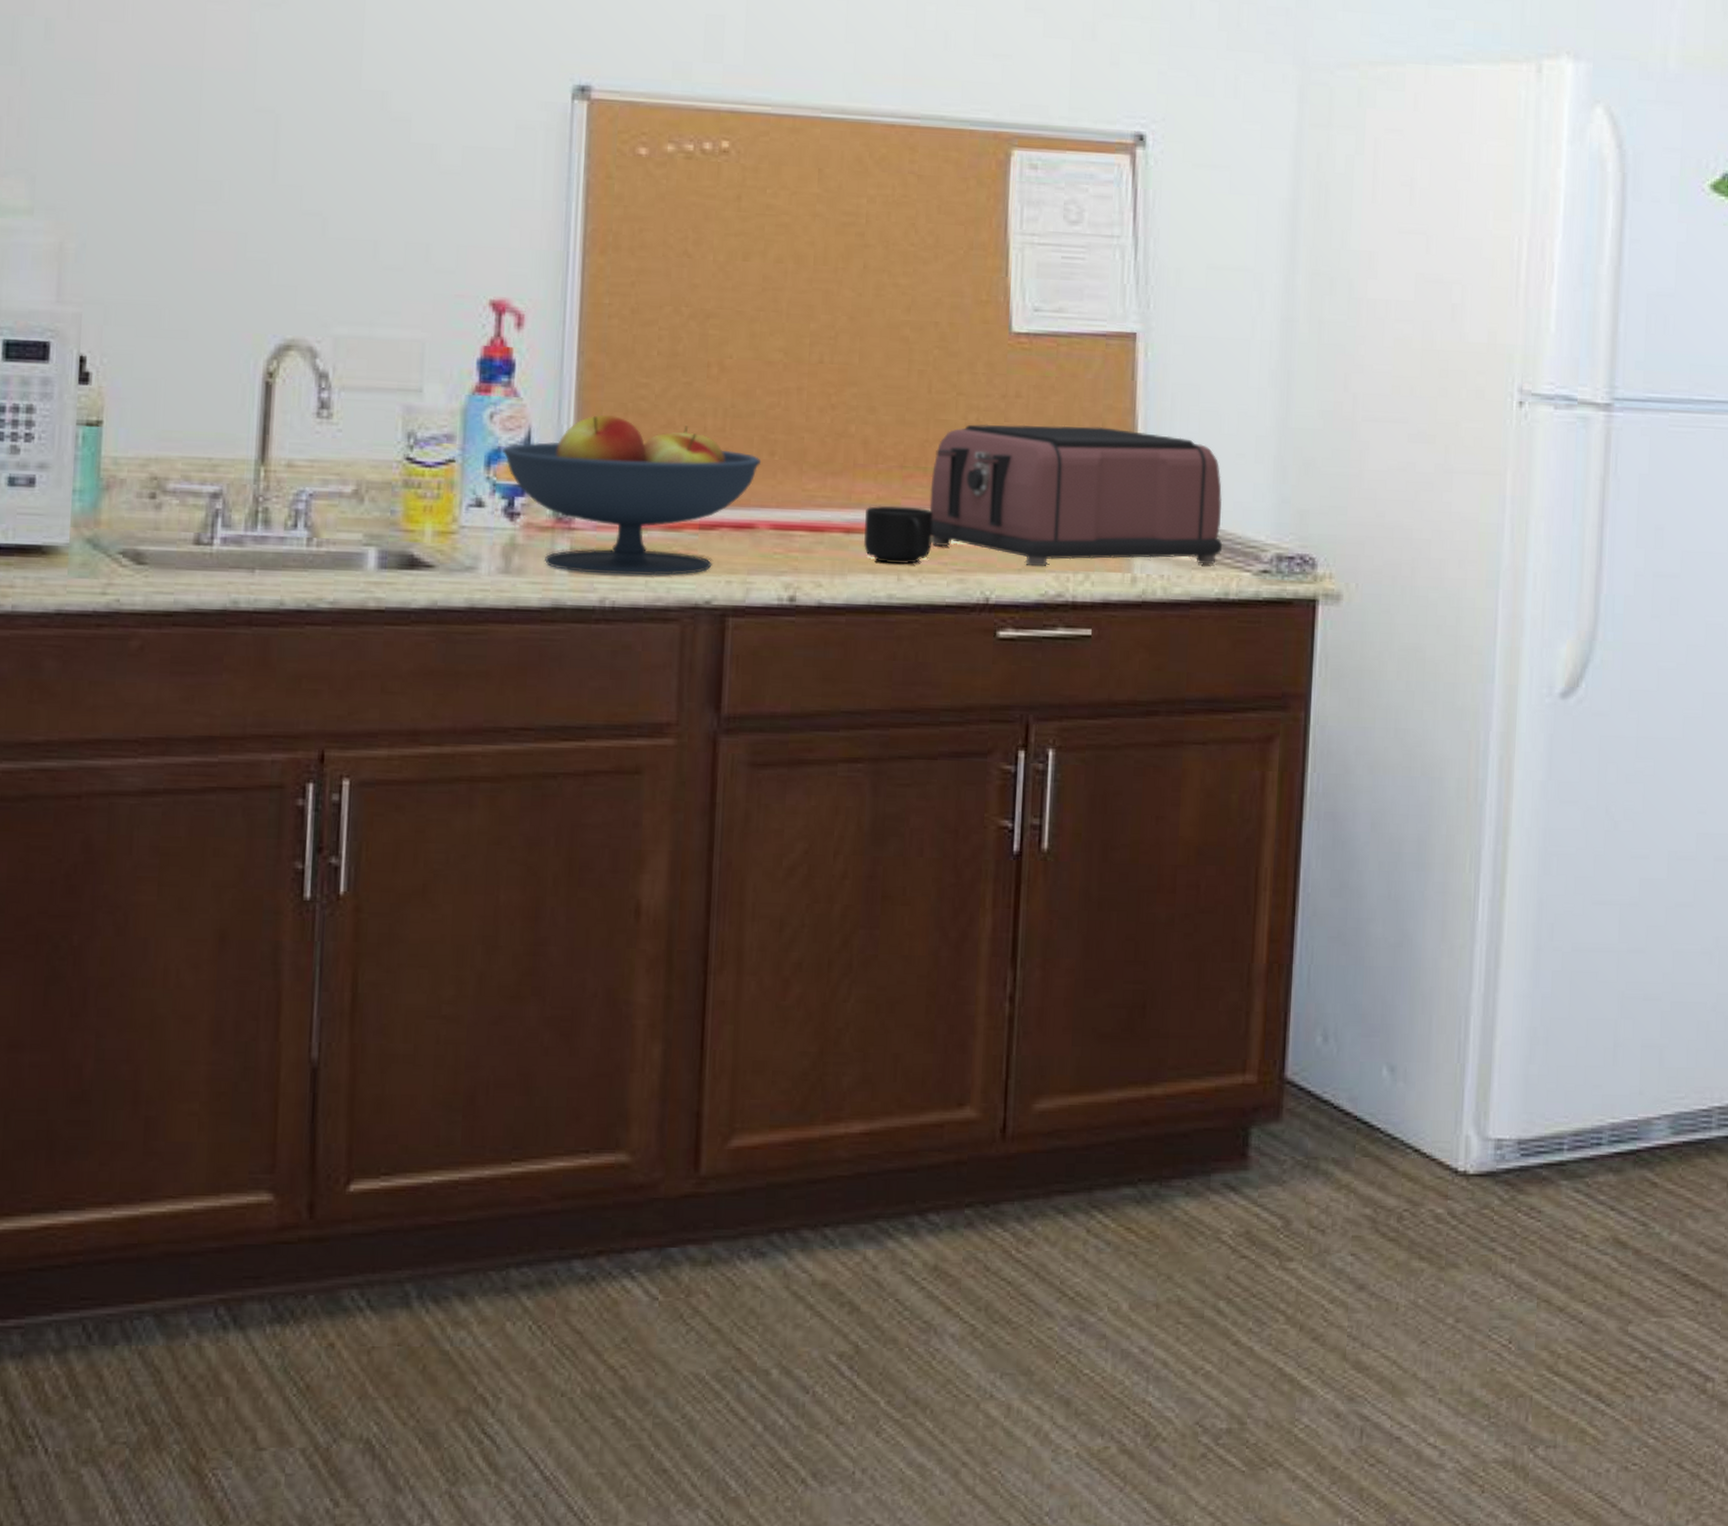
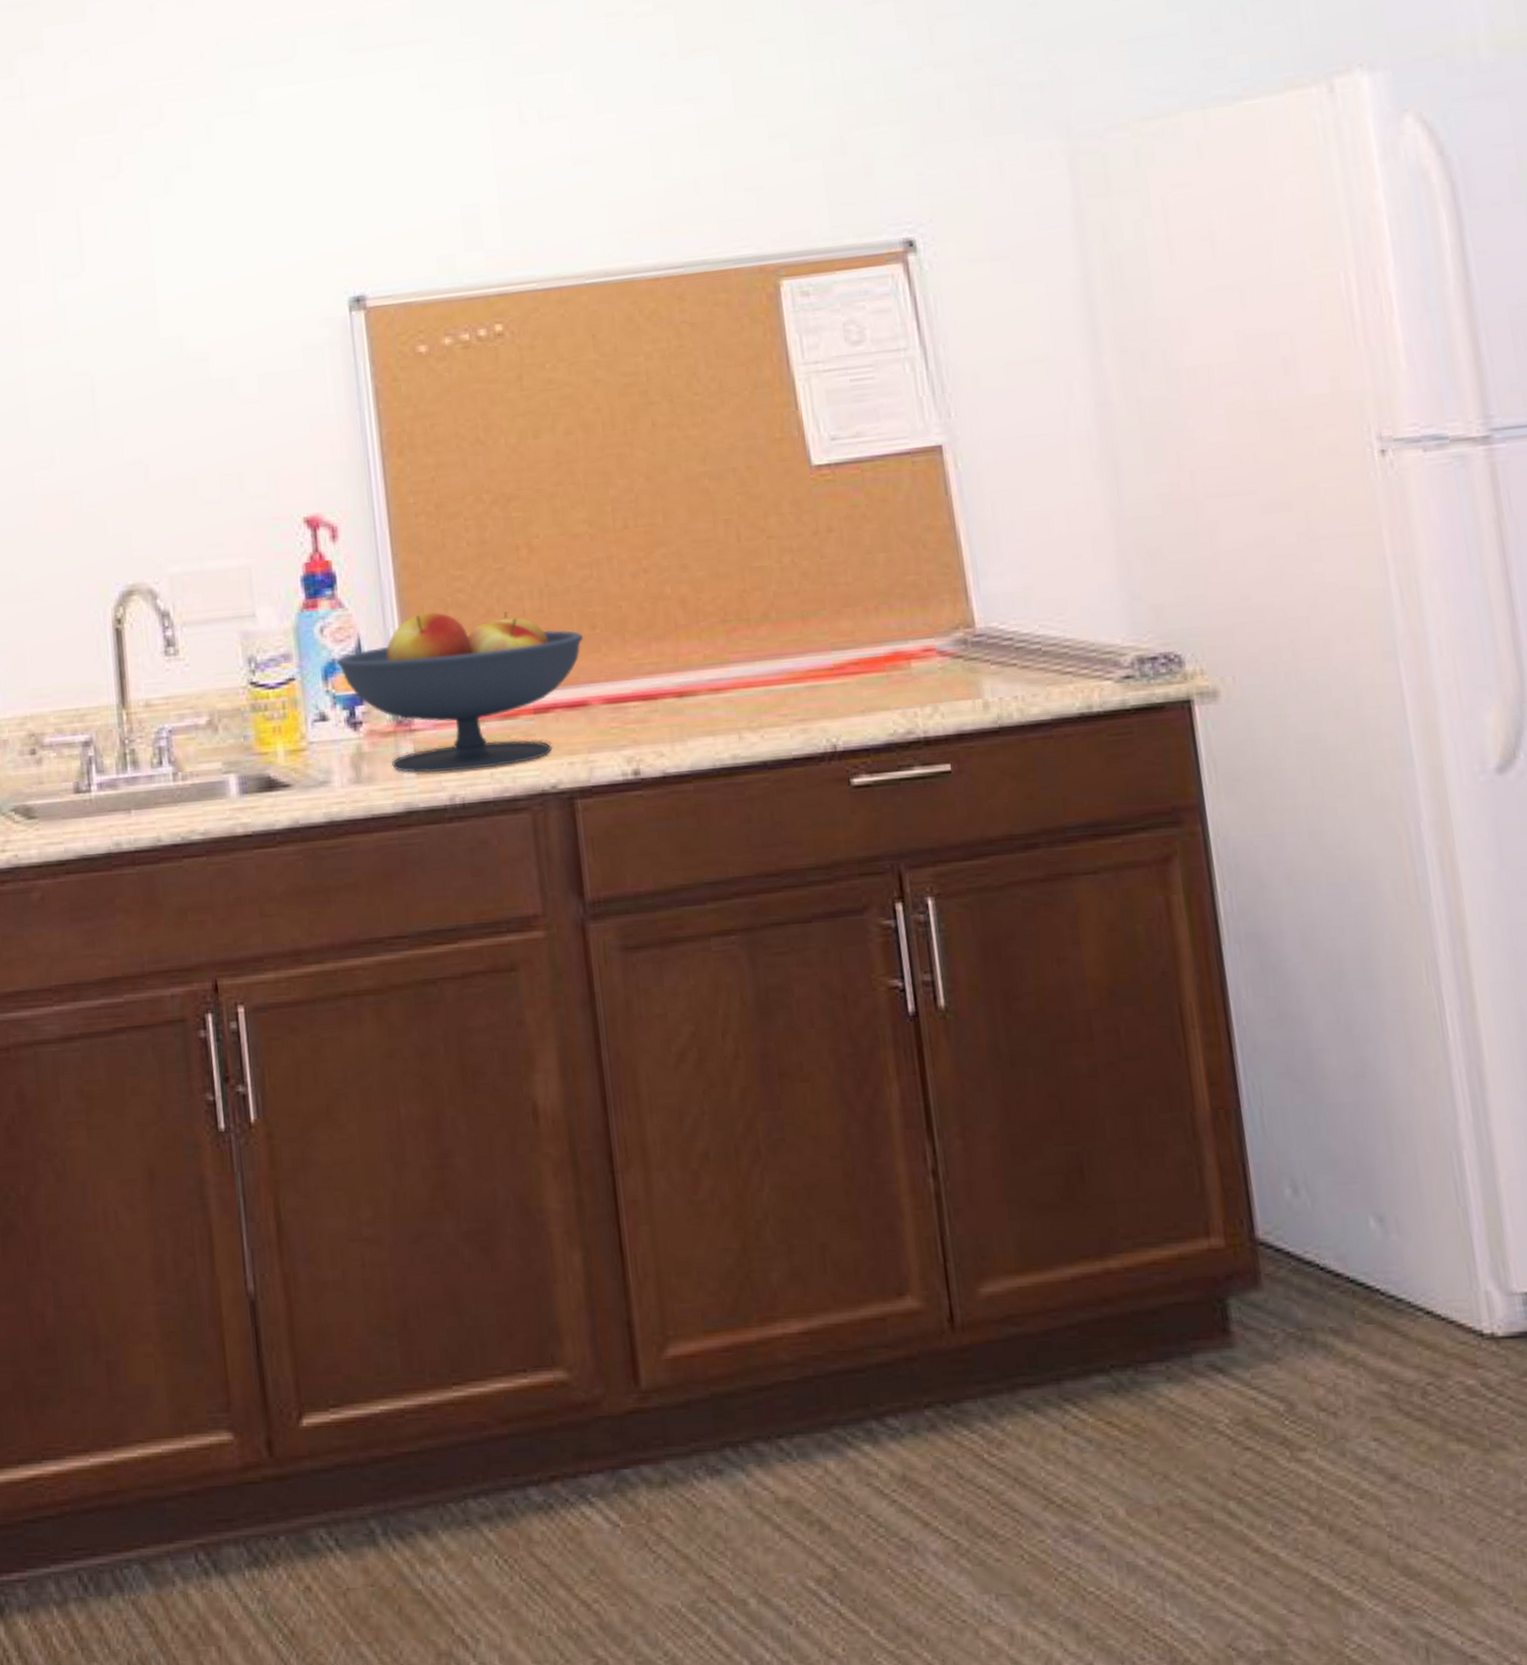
mug: present [864,505,933,564] -> none [695,660,768,723]
toaster: present [929,424,1223,567] -> none [755,547,1077,706]

